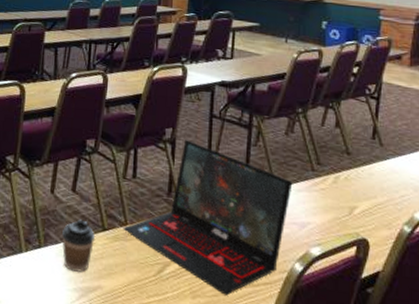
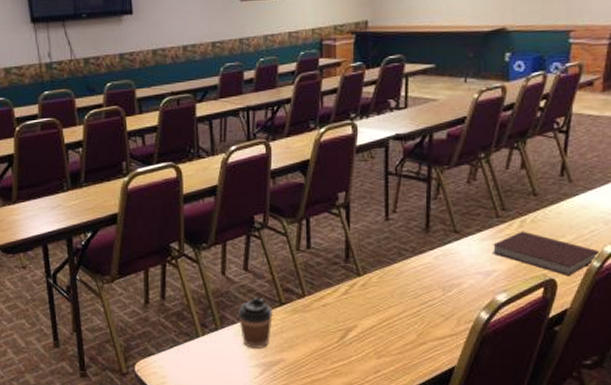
laptop: present [123,140,293,296] -> none [301,202,477,352]
notebook: none [307,187,410,237] -> present [491,231,600,275]

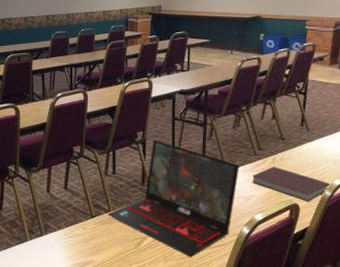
coffee cup: present [237,297,273,350] -> none [58,210,85,252]
laptop: none [301,202,477,352] -> present [107,140,240,257]

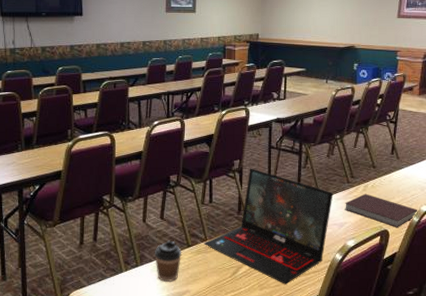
coffee cup: none [58,210,85,252] -> present [154,240,181,283]

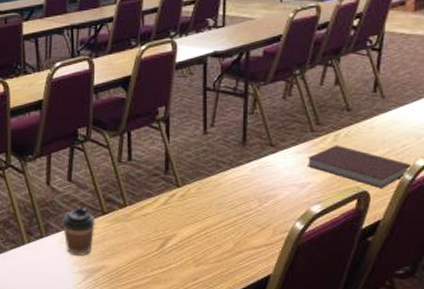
laptop: present [204,168,334,284] -> none [122,116,292,260]

